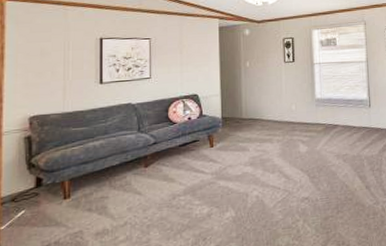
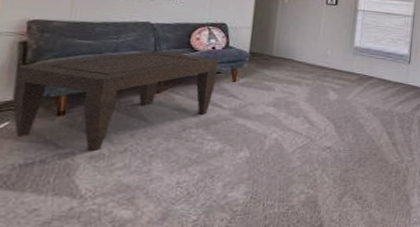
coffee table: none [25,127,196,229] -> present [12,50,219,152]

